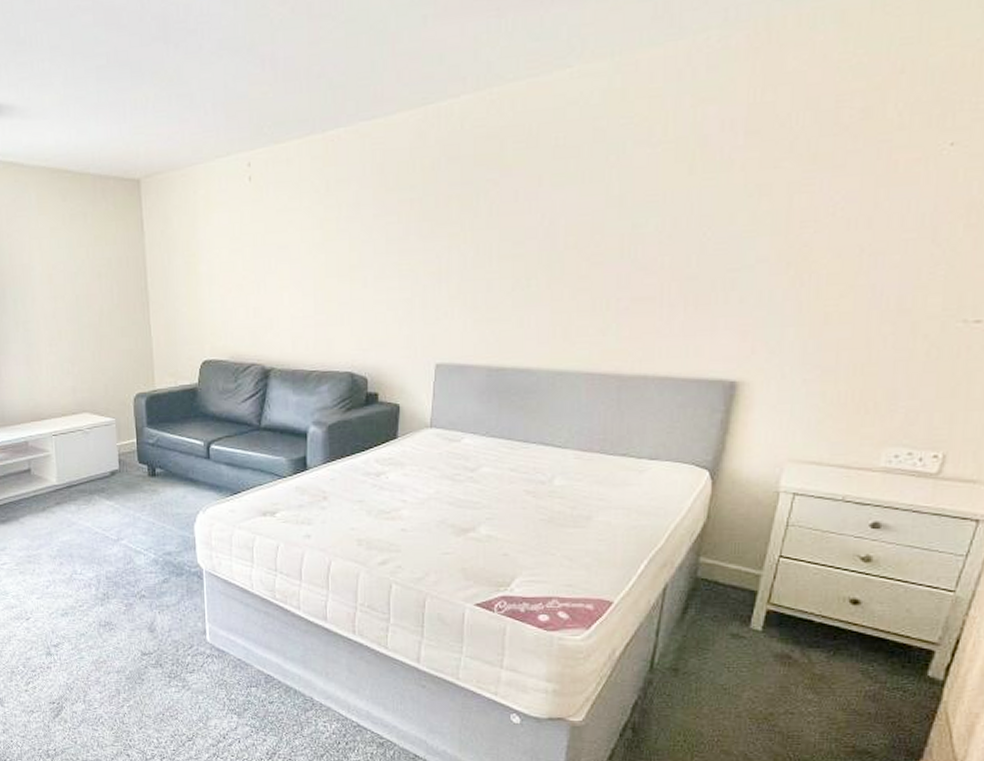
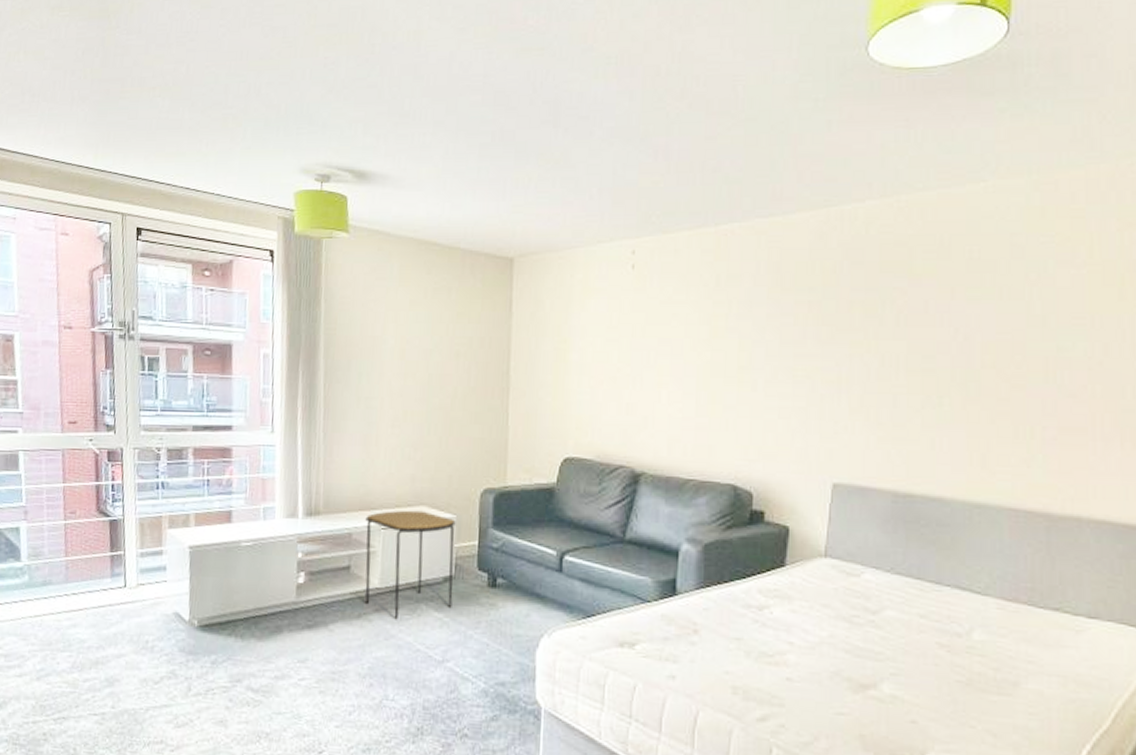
side table: none [38,417,121,509] -> present [365,510,456,618]

